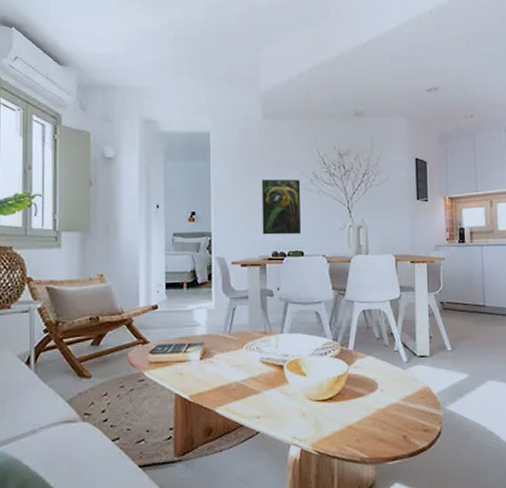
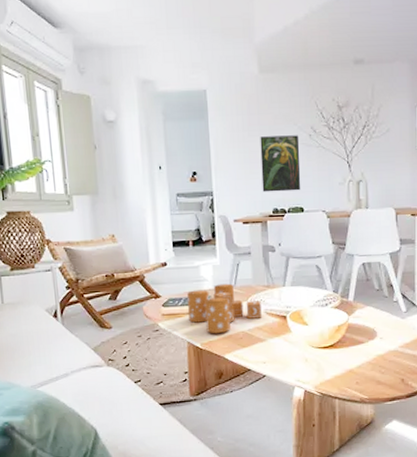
candle: none [178,329,257,384] -> present [187,283,262,333]

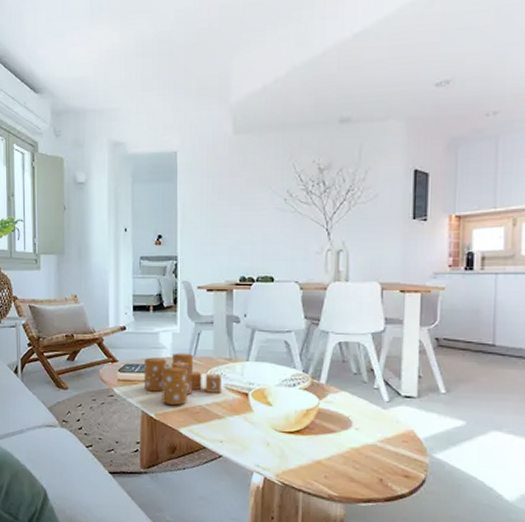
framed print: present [260,135,301,192] -> none [230,199,273,259]

